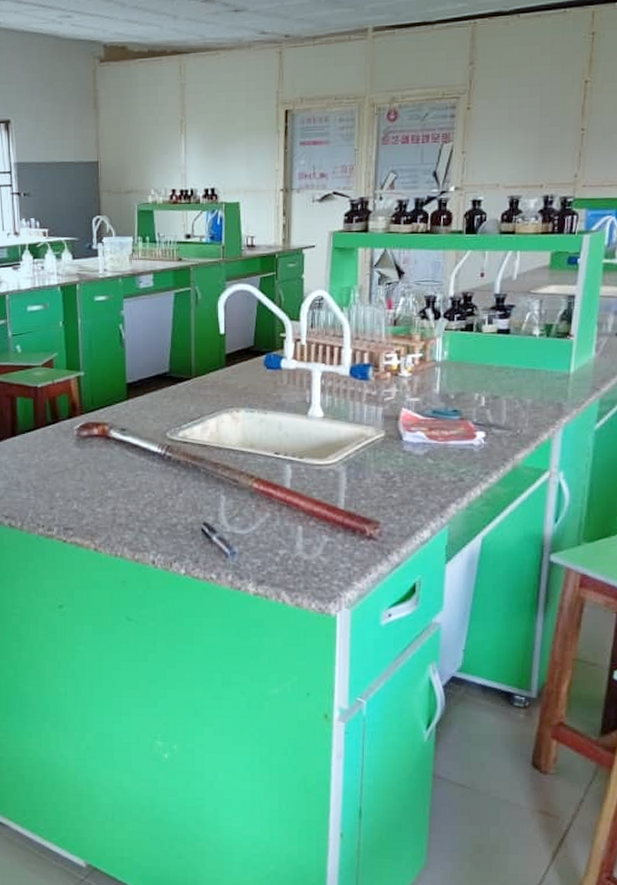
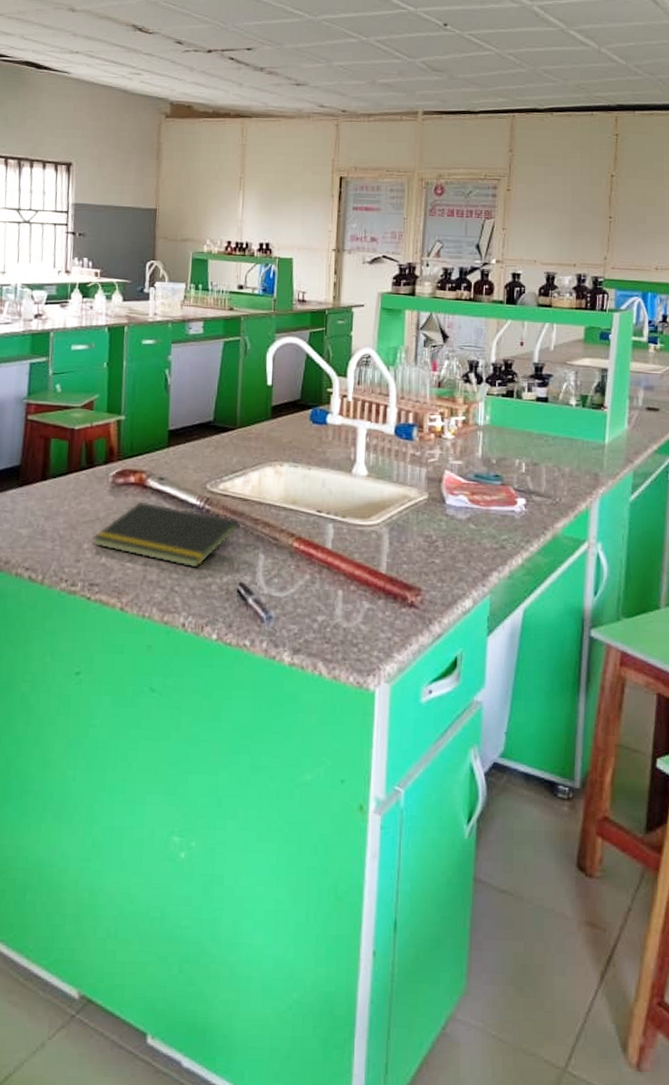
notepad: none [62,452,201,511] -> present [91,501,240,568]

